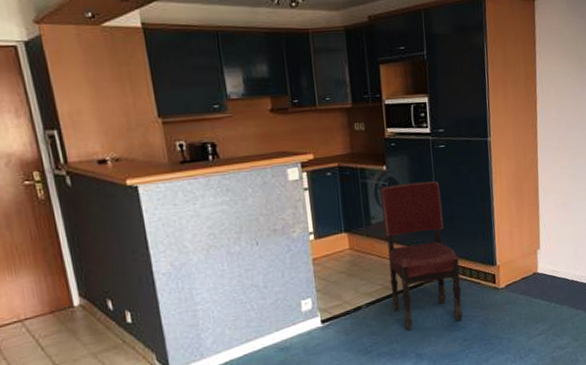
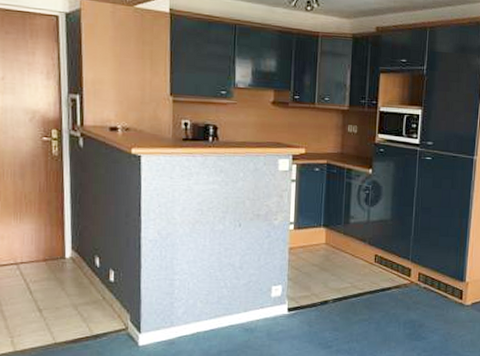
dining chair: present [379,180,463,330] -> none [358,188,429,332]

